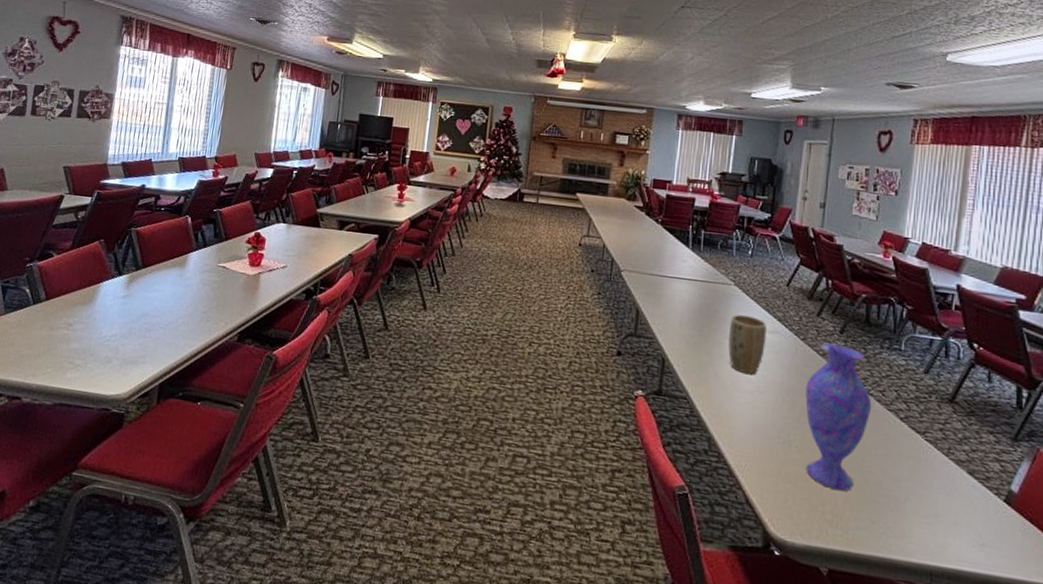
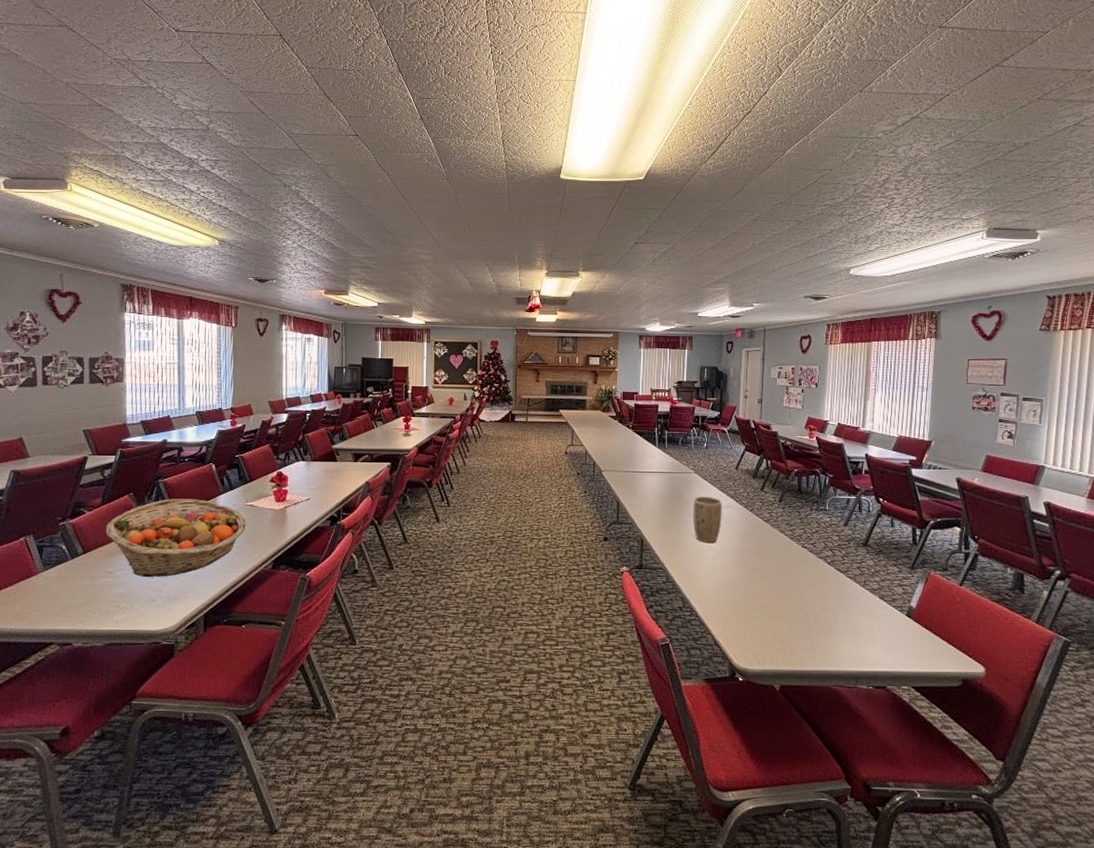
fruit basket: none [70,250,217,336] -> present [105,499,247,577]
vase: present [805,343,872,492] -> none [755,511,806,625]

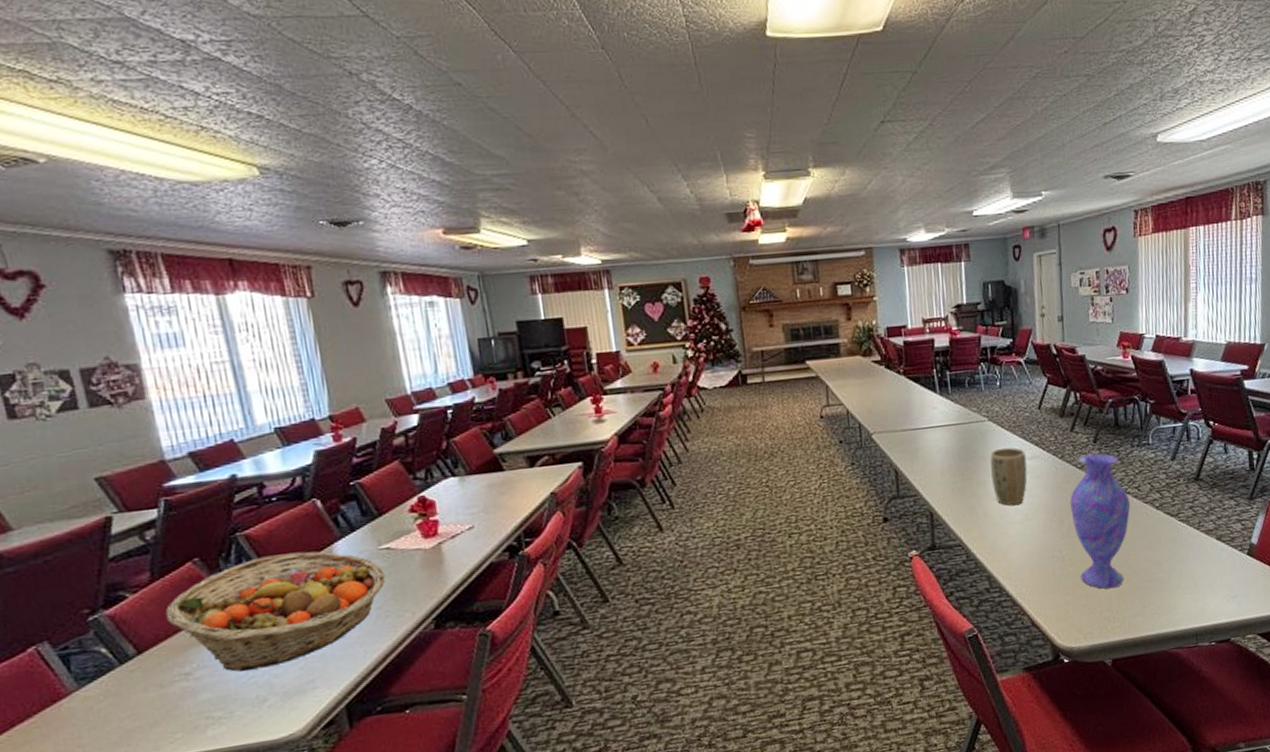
vase: none [755,511,806,625] -> present [1070,453,1131,589]

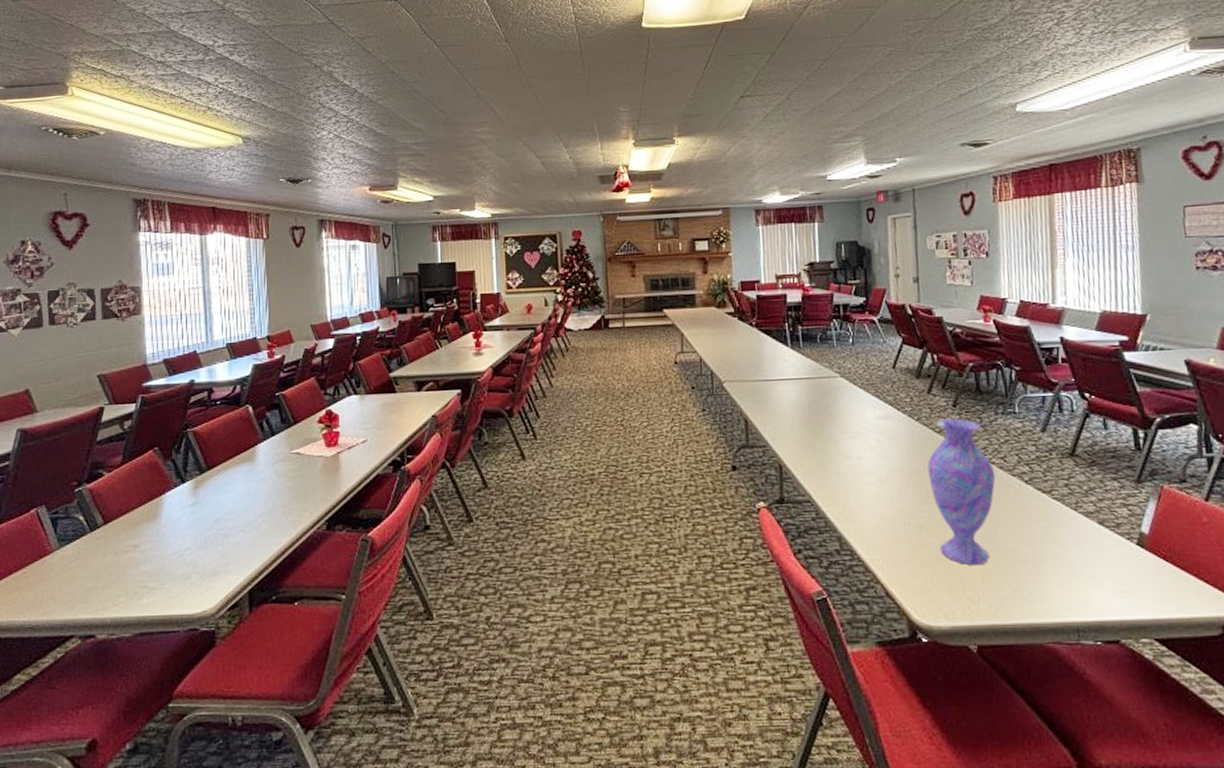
fruit basket: present [165,551,386,672] -> none [128,450,293,549]
plant pot: present [990,447,1028,506] -> none [842,405,881,466]

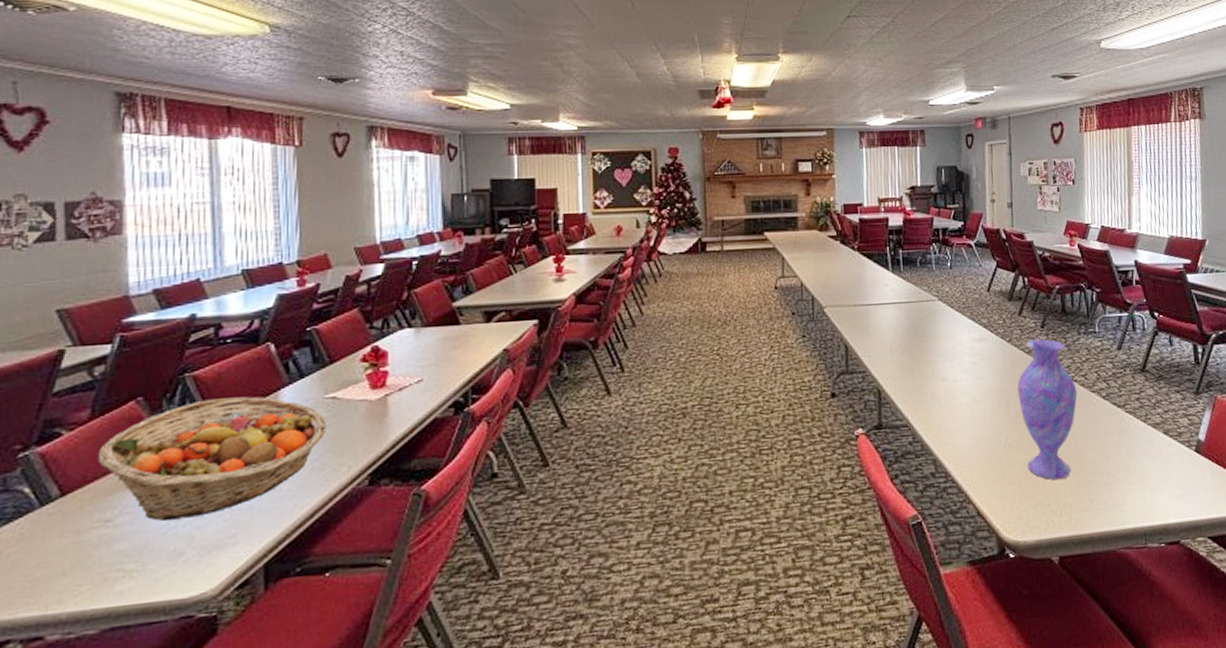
fruit basket: none [128,450,293,549] -> present [97,396,327,521]

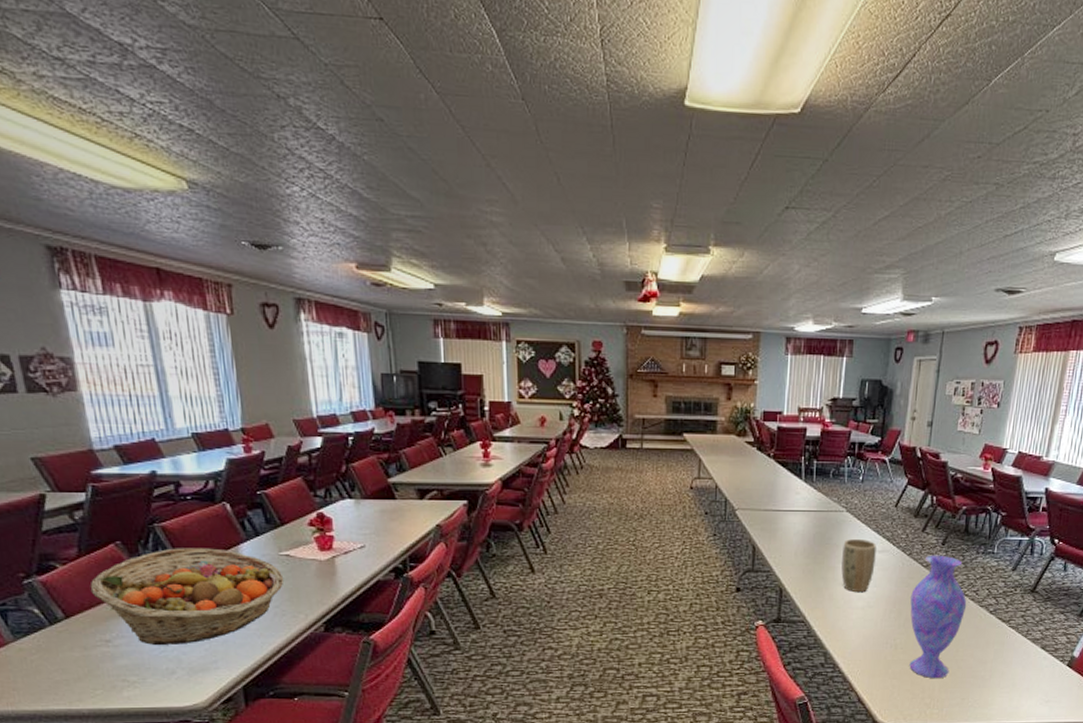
plant pot: none [939,328,976,388] -> present [841,538,877,593]

